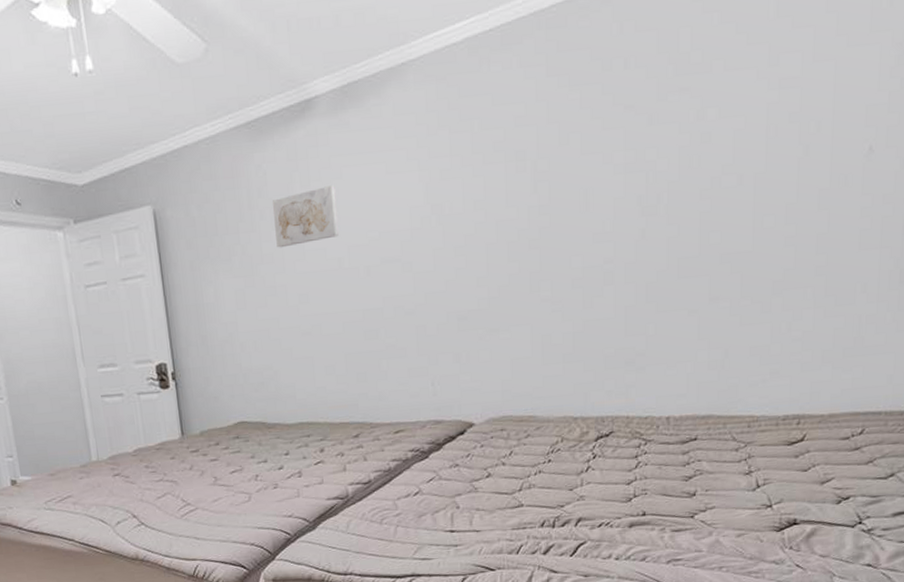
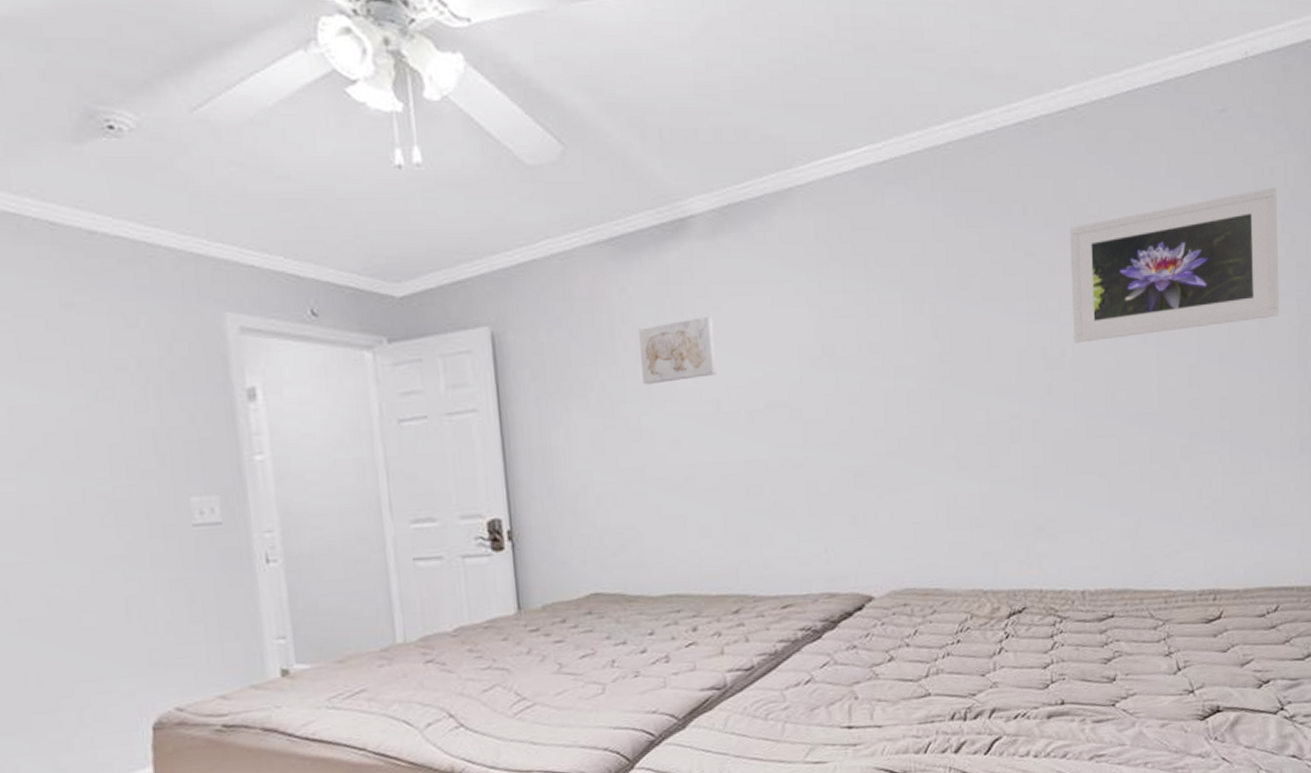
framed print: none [670,17,896,189] -> present [1070,187,1280,343]

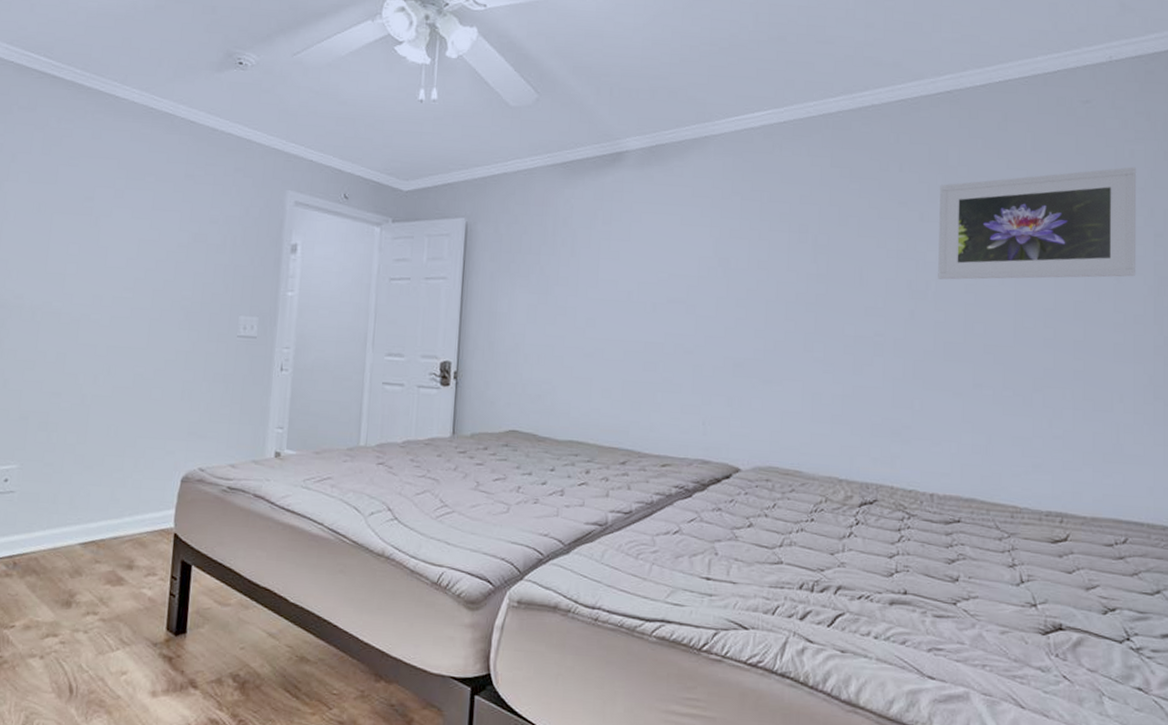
wall art: present [639,317,718,385] -> none [573,227,634,274]

